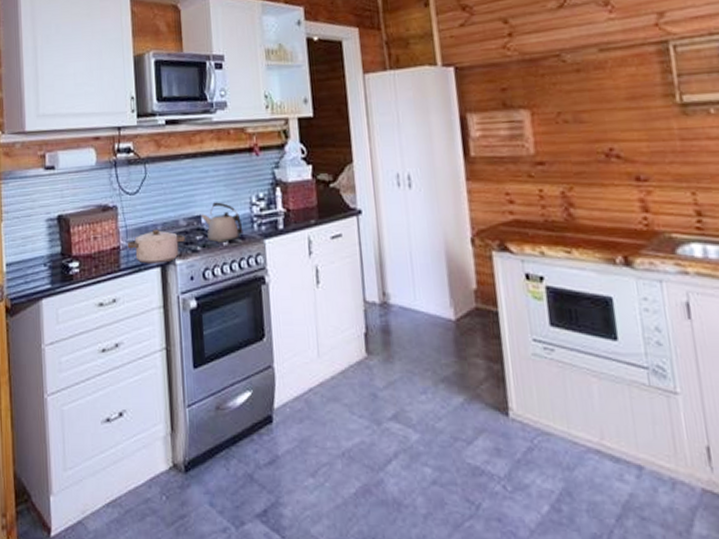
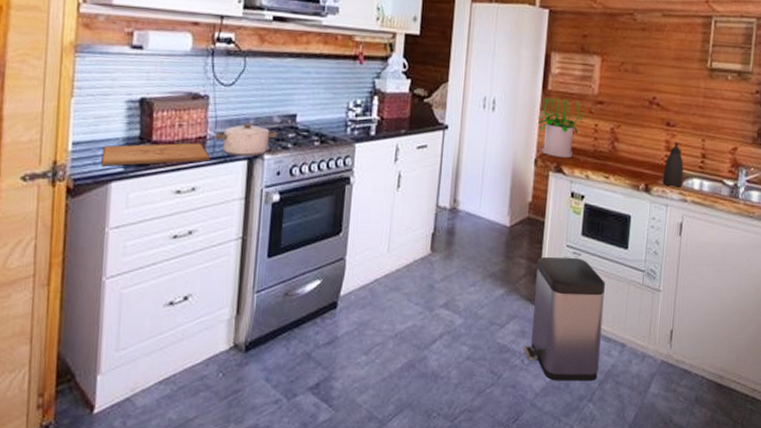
cutting board: none [31,254,126,284] -> present [101,143,210,167]
kettle: present [201,202,243,243] -> none [296,103,337,143]
potted plant: none [464,164,524,233] -> present [537,97,585,158]
pedal bin: none [498,355,612,516] -> present [522,257,605,381]
soap dispenser: none [645,200,677,257] -> present [662,142,684,187]

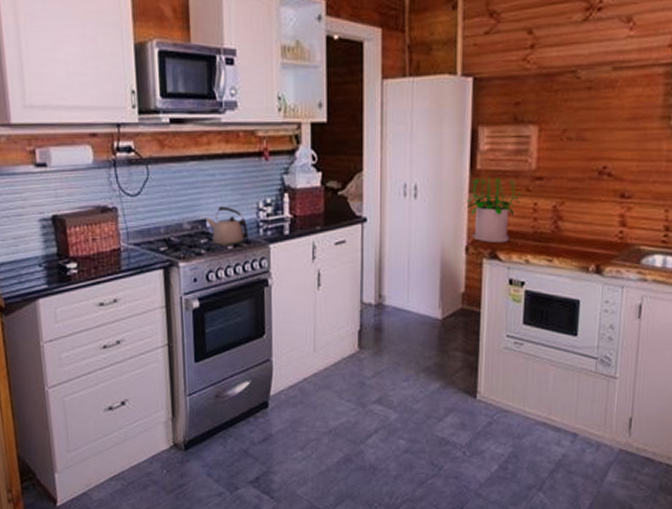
cutting board: present [101,143,210,167] -> none [25,256,127,284]
cooking pot: present [214,122,277,157] -> none [128,231,189,266]
kettle: none [296,103,337,143] -> present [206,206,249,247]
pedal bin: present [522,257,605,381] -> none [463,348,552,472]
soap dispenser: present [662,142,684,187] -> none [616,215,643,266]

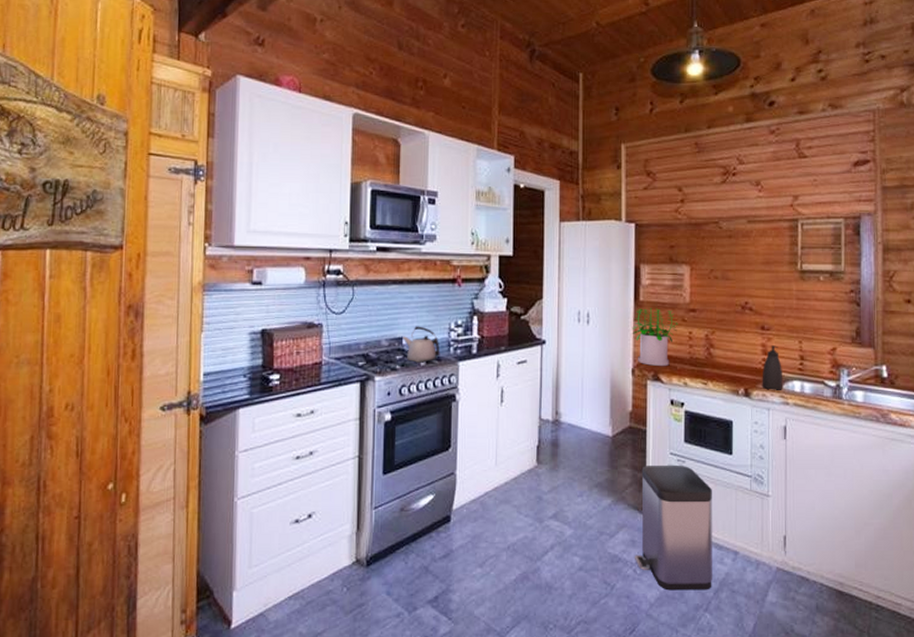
pedal bin: none [463,348,552,472] -> present [634,466,712,591]
soap dispenser: none [616,215,643,266] -> present [762,345,782,390]

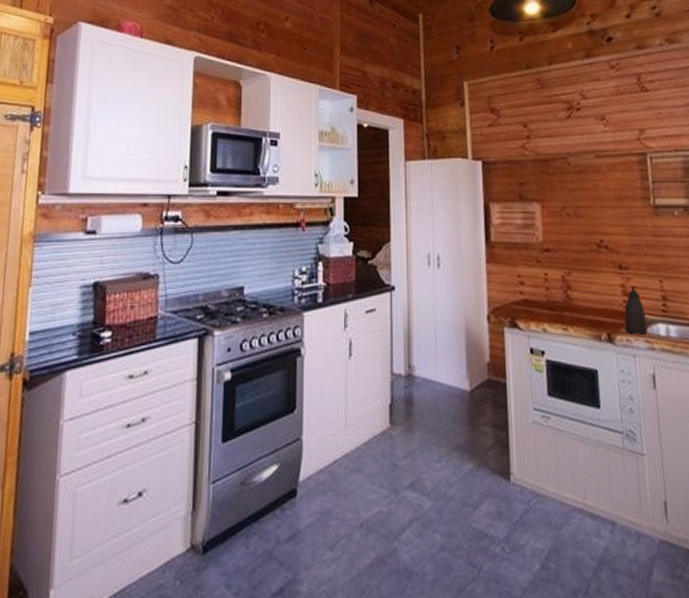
kettle: present [402,326,440,363] -> none [244,274,284,315]
potted plant: present [632,308,678,366] -> none [484,249,533,311]
pedal bin: present [634,466,712,591] -> none [501,422,590,572]

